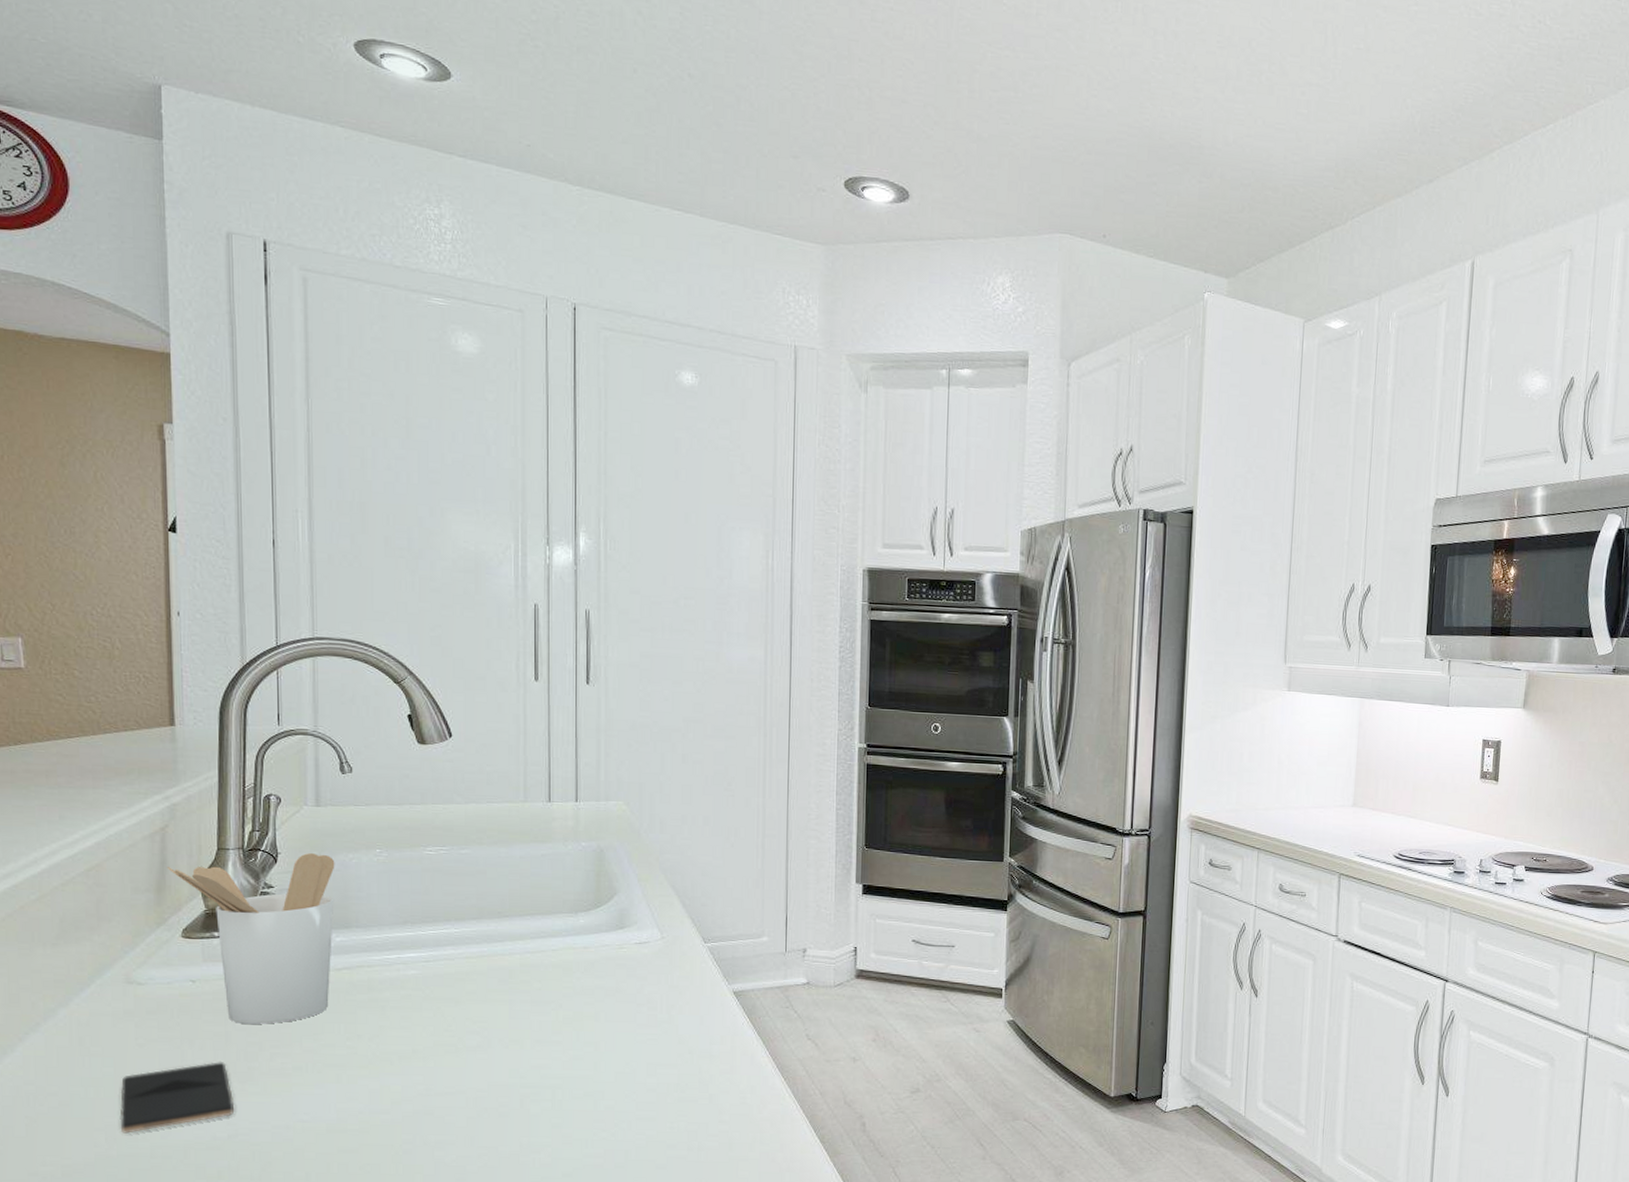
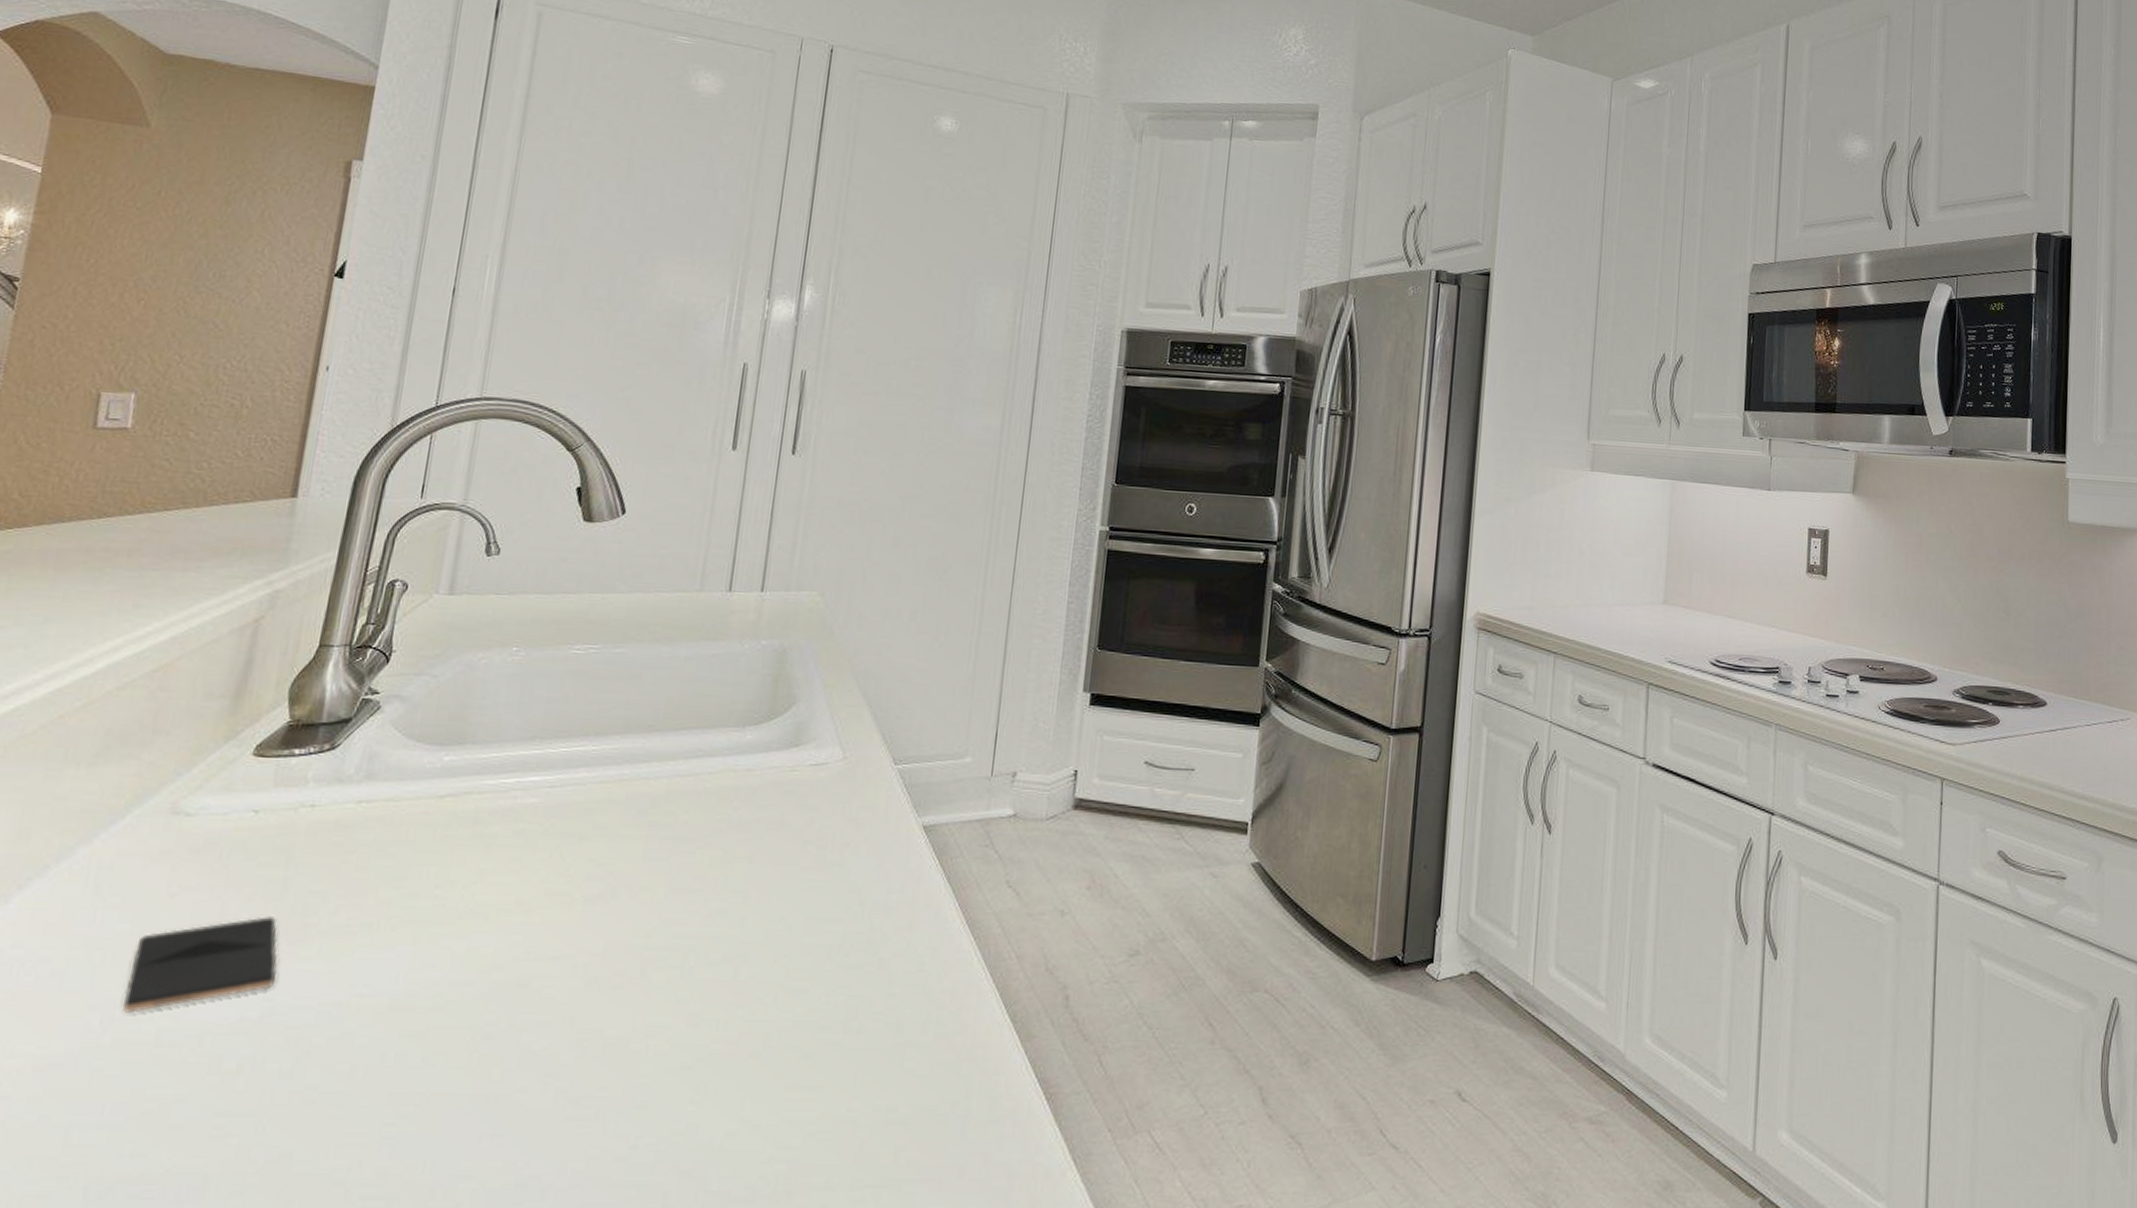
utensil holder: present [167,853,335,1024] -> none [252,651,460,867]

